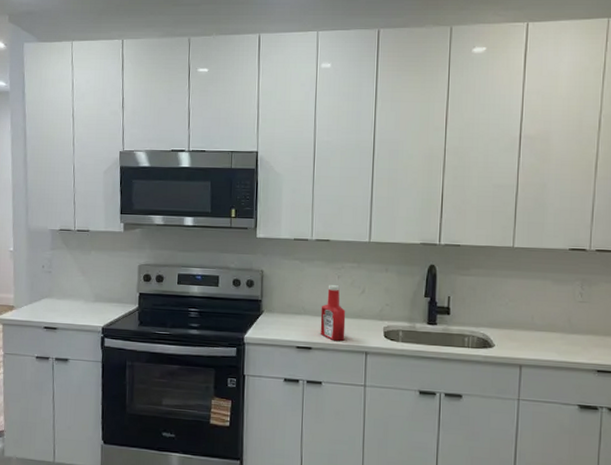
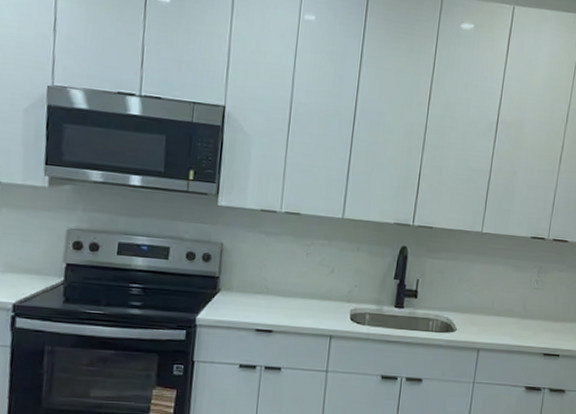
ketchup bottle: present [320,285,346,342] -> none [283,263,313,324]

